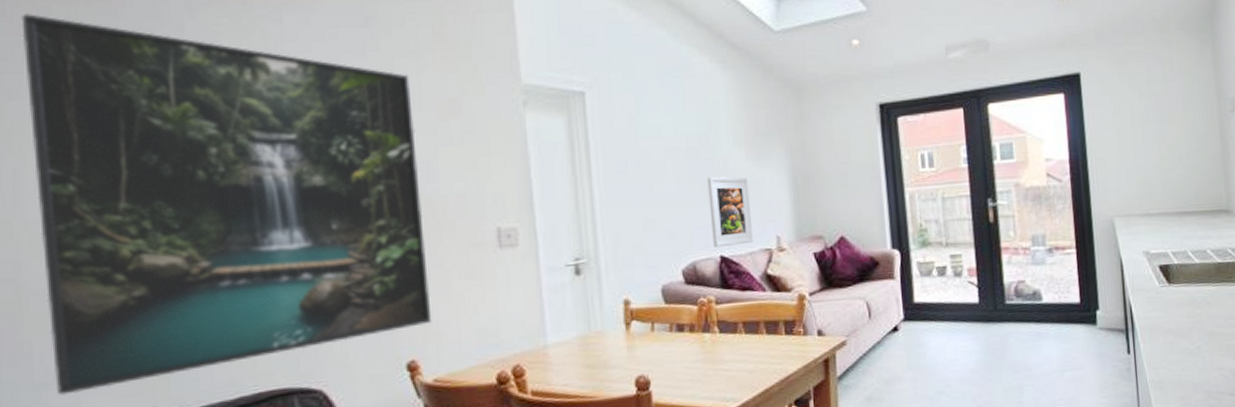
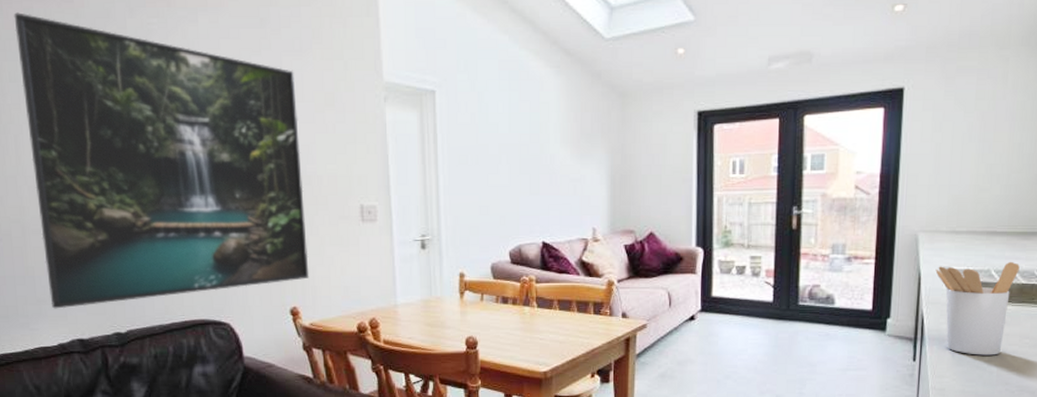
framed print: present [707,176,754,248] -> none [536,171,572,235]
utensil holder: none [1135,240,1214,342] -> present [935,261,1020,355]

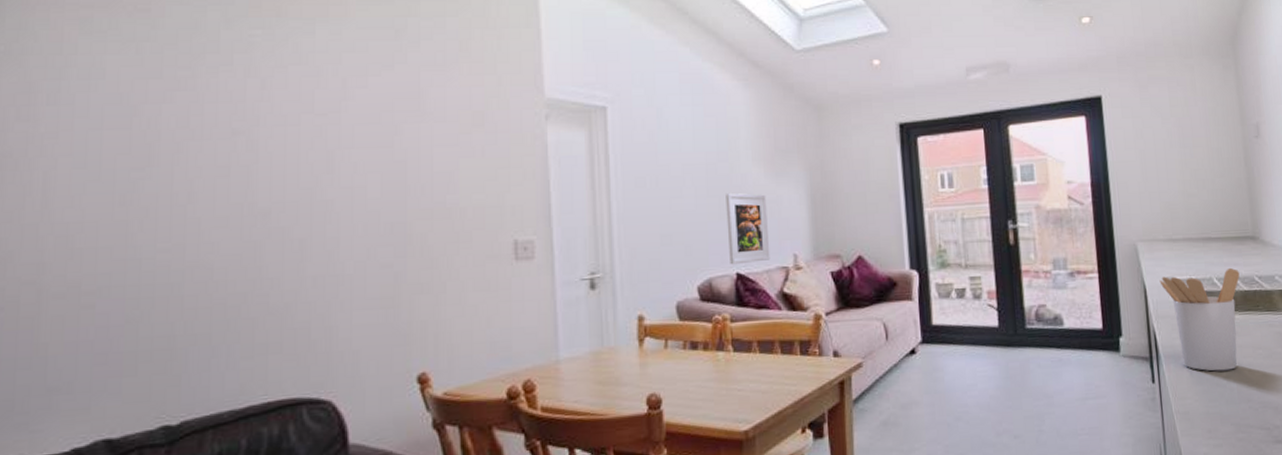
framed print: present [13,12,310,309] -> none [63,23,445,400]
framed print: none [536,171,572,235] -> present [726,192,771,265]

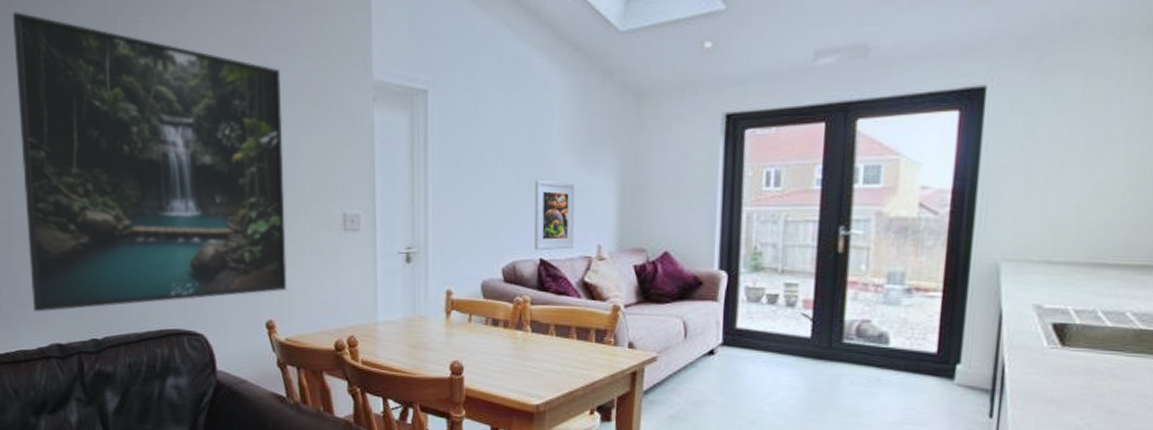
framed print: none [63,23,445,400] -> present [12,12,287,312]
utensil holder: present [1159,267,1240,372] -> none [1022,300,1137,417]

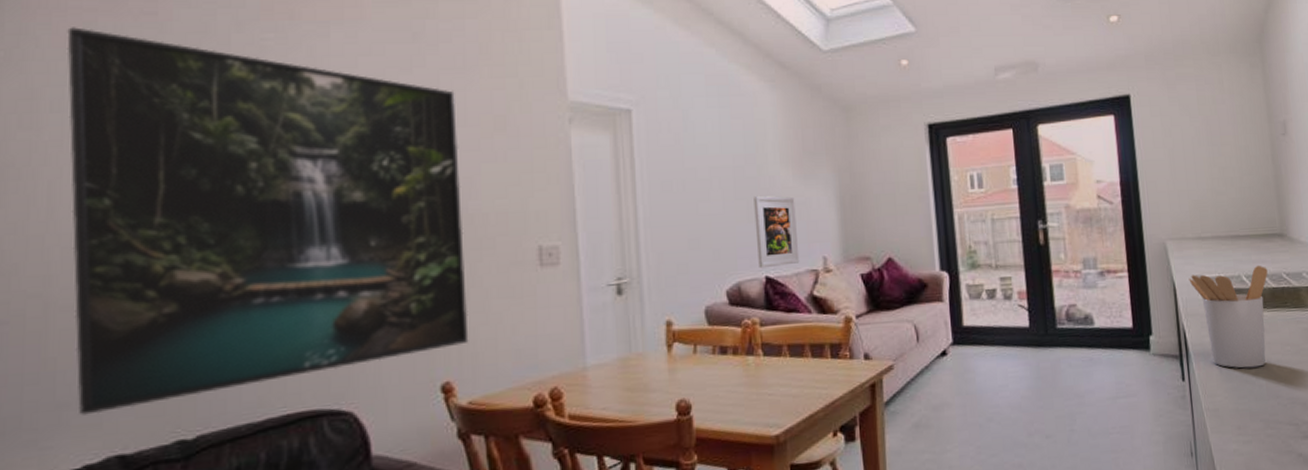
utensil holder: none [1022,300,1137,417] -> present [1188,265,1268,369]

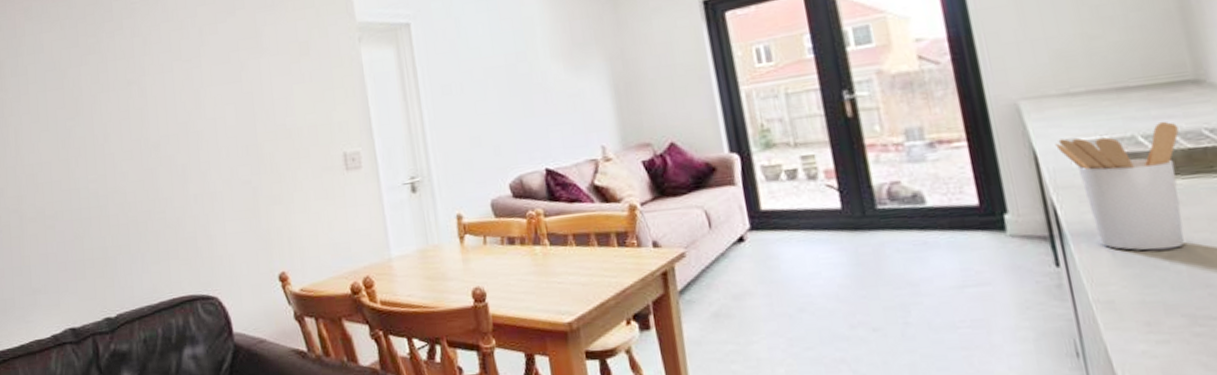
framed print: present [66,27,469,415] -> none [15,12,296,298]
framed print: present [754,195,800,269] -> none [528,89,578,161]

